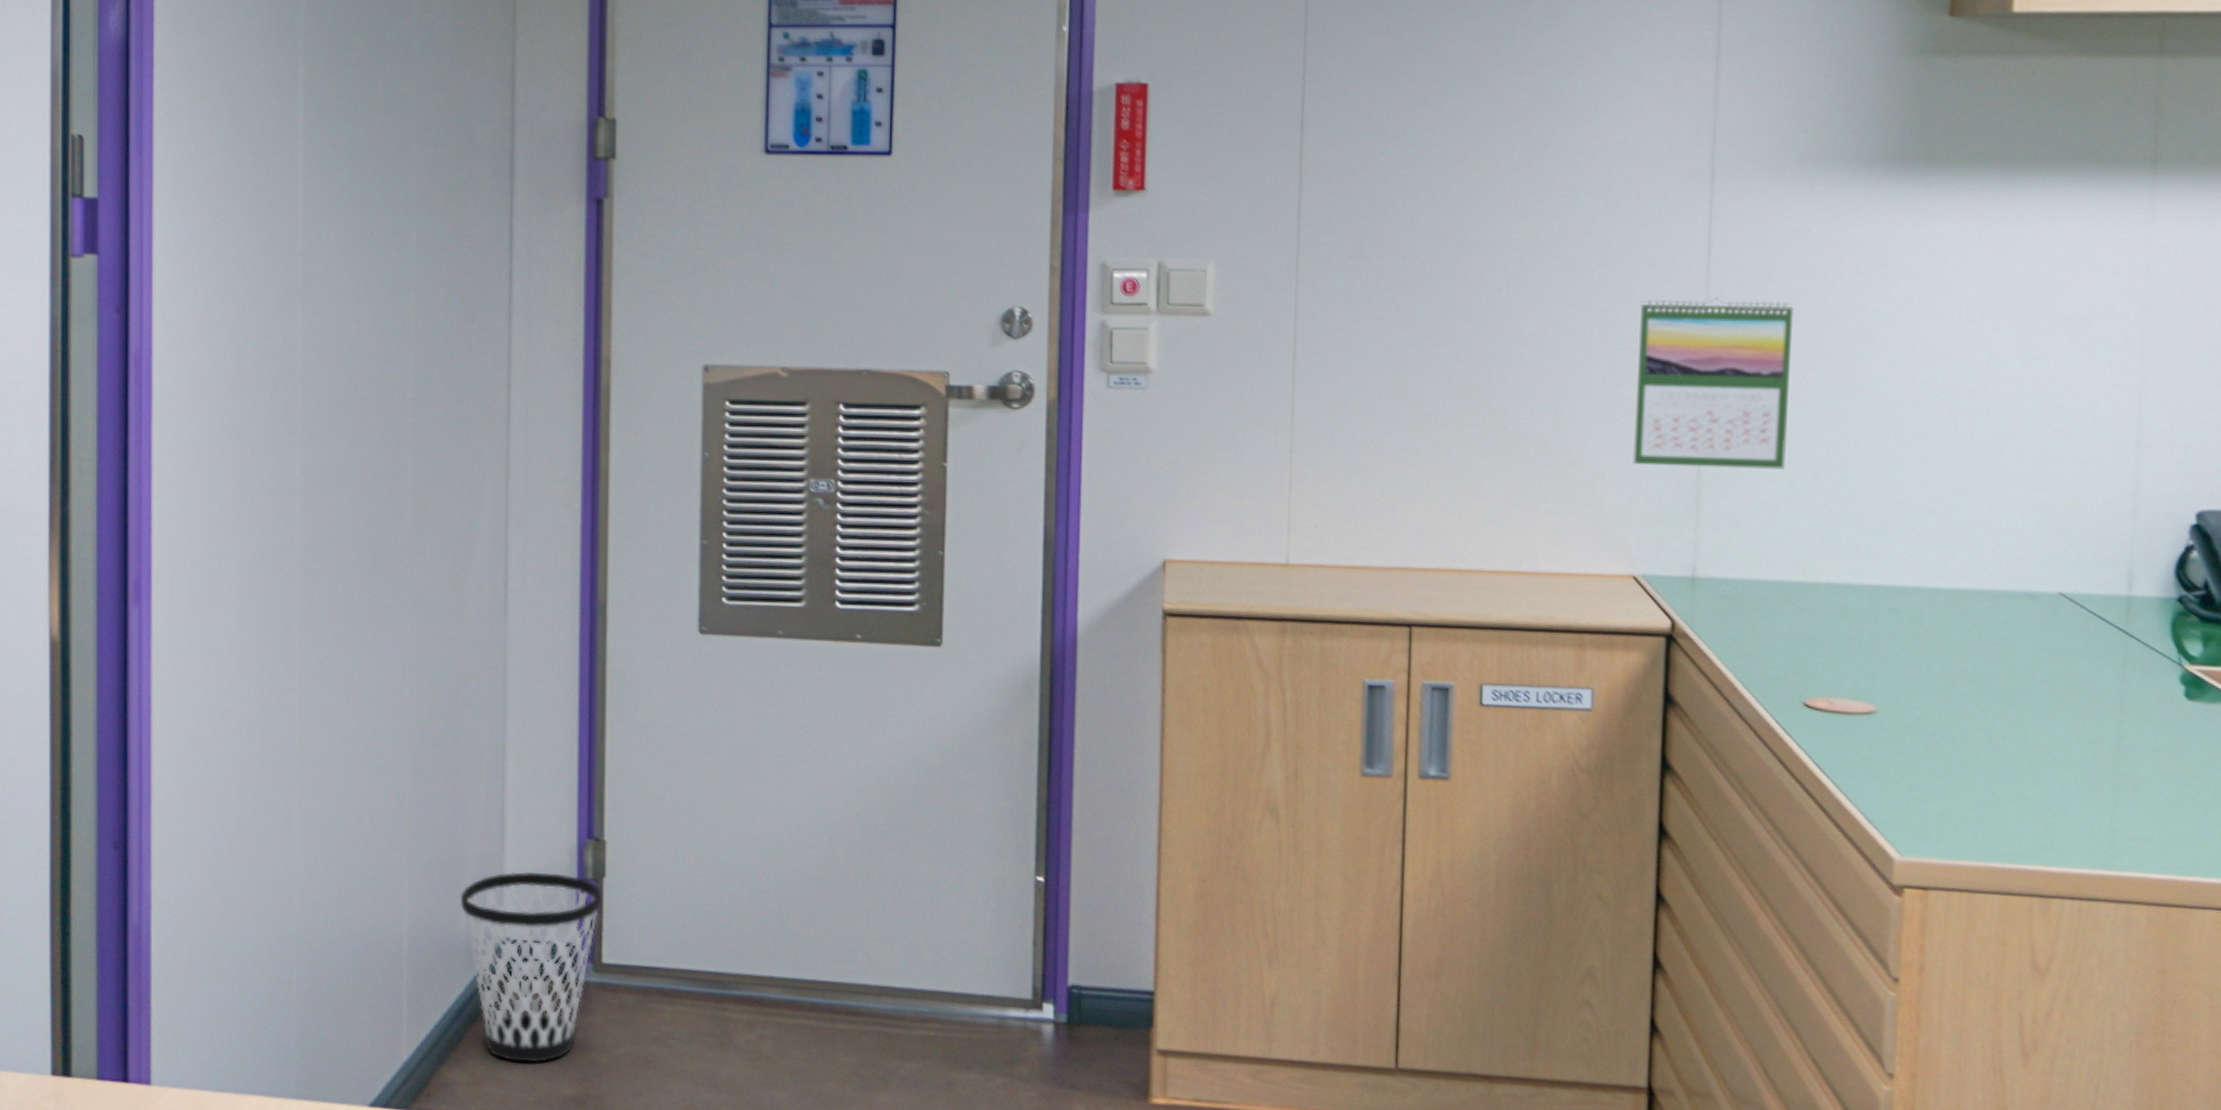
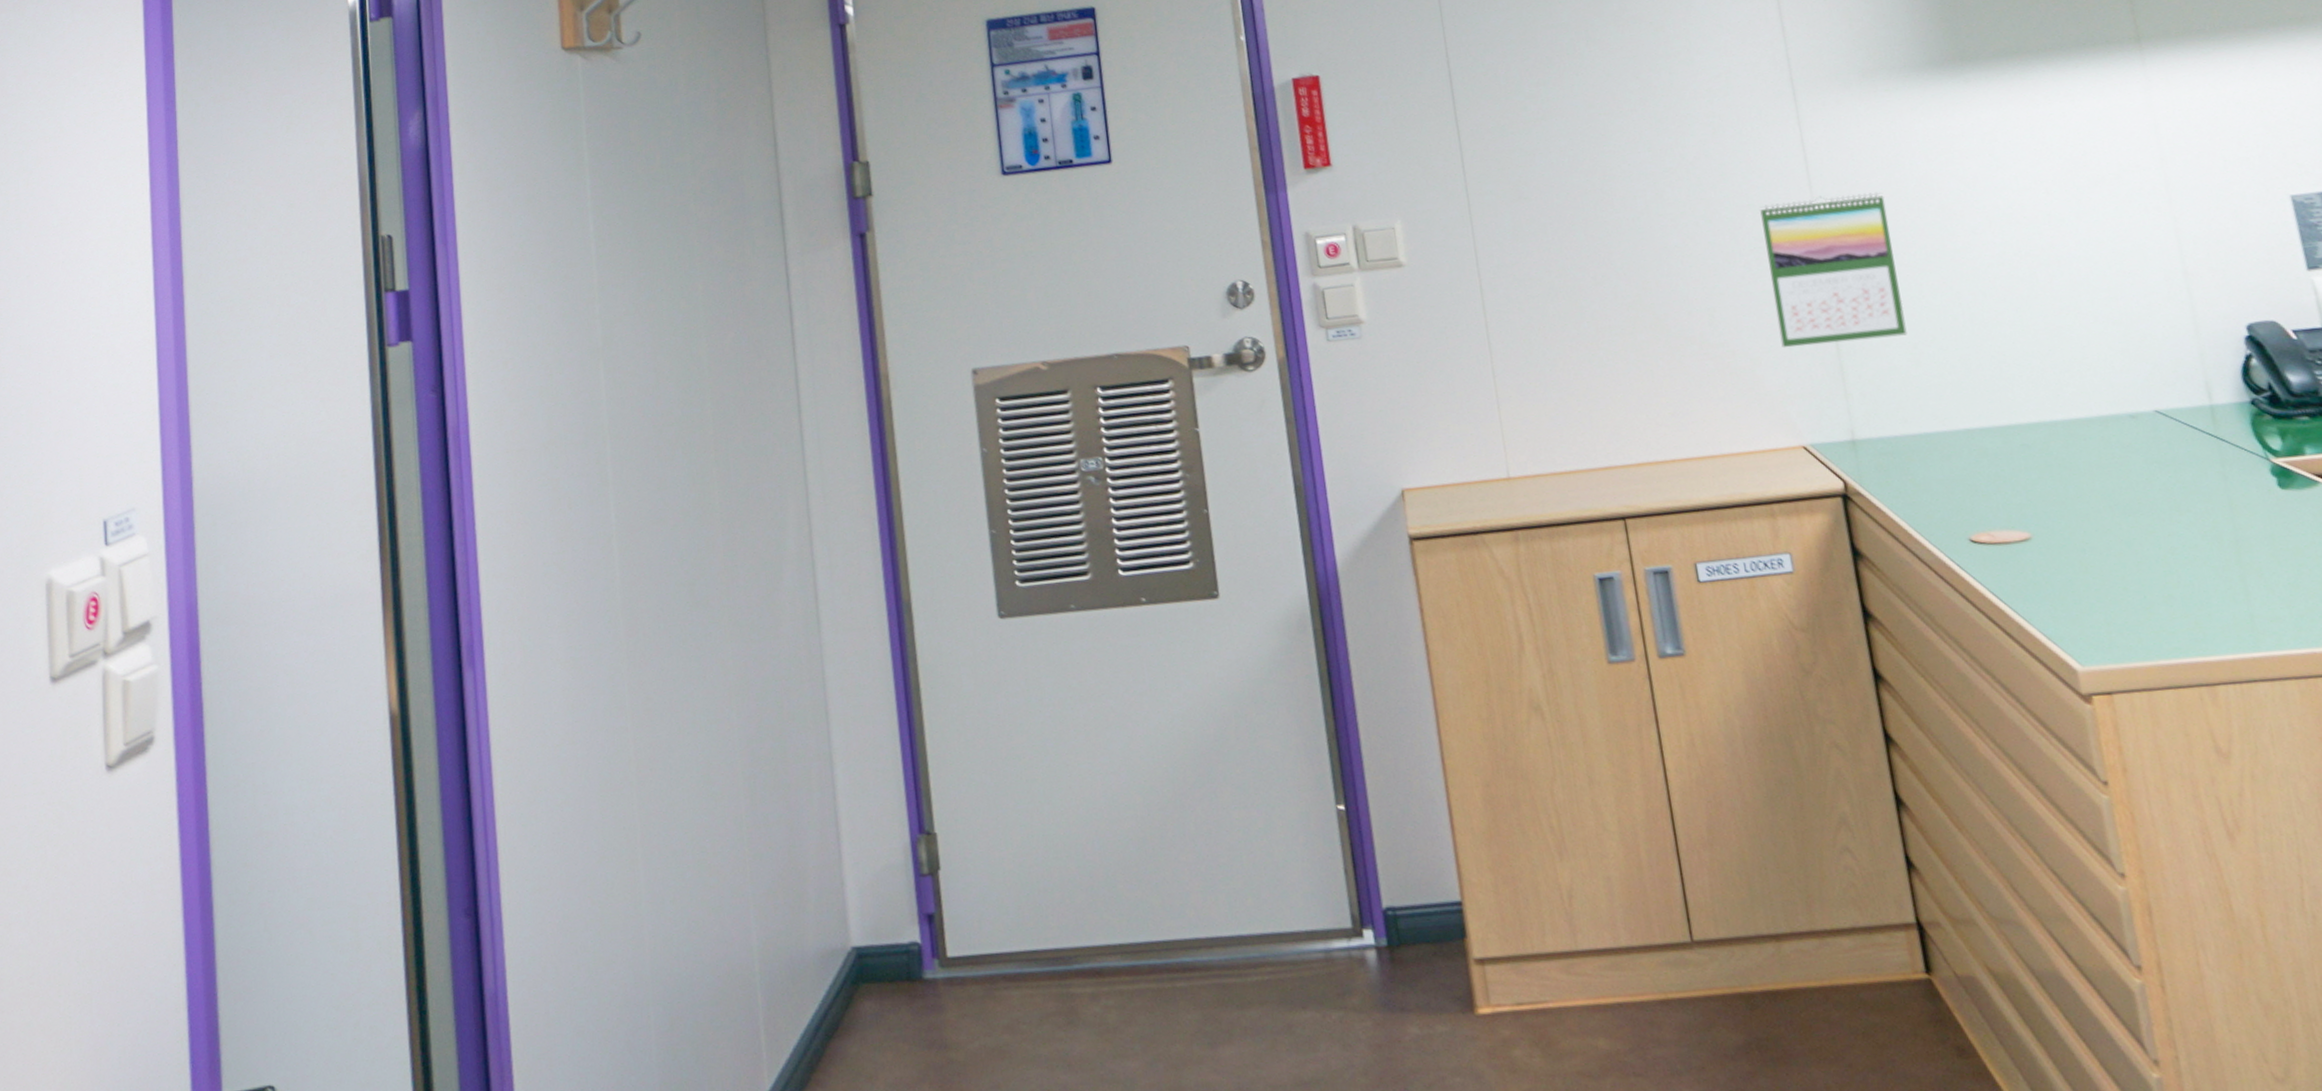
wastebasket: present [461,871,602,1063] -> none [805,873,940,1074]

